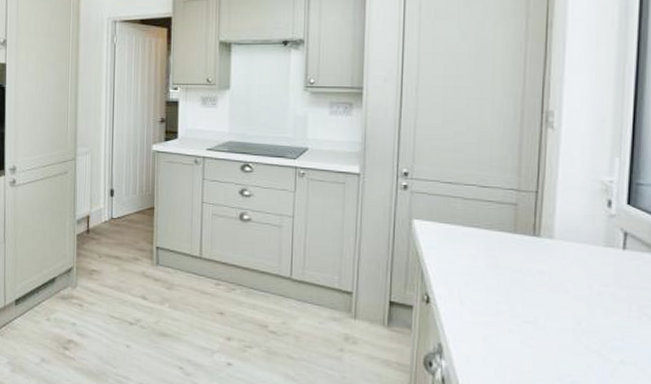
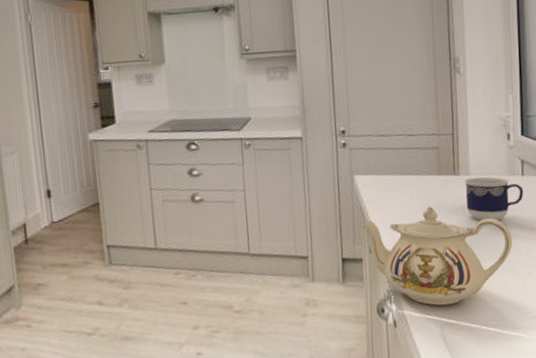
teapot: none [414,264,602,375] -> present [360,206,512,306]
cup: none [545,242,624,295] -> present [464,176,524,221]

